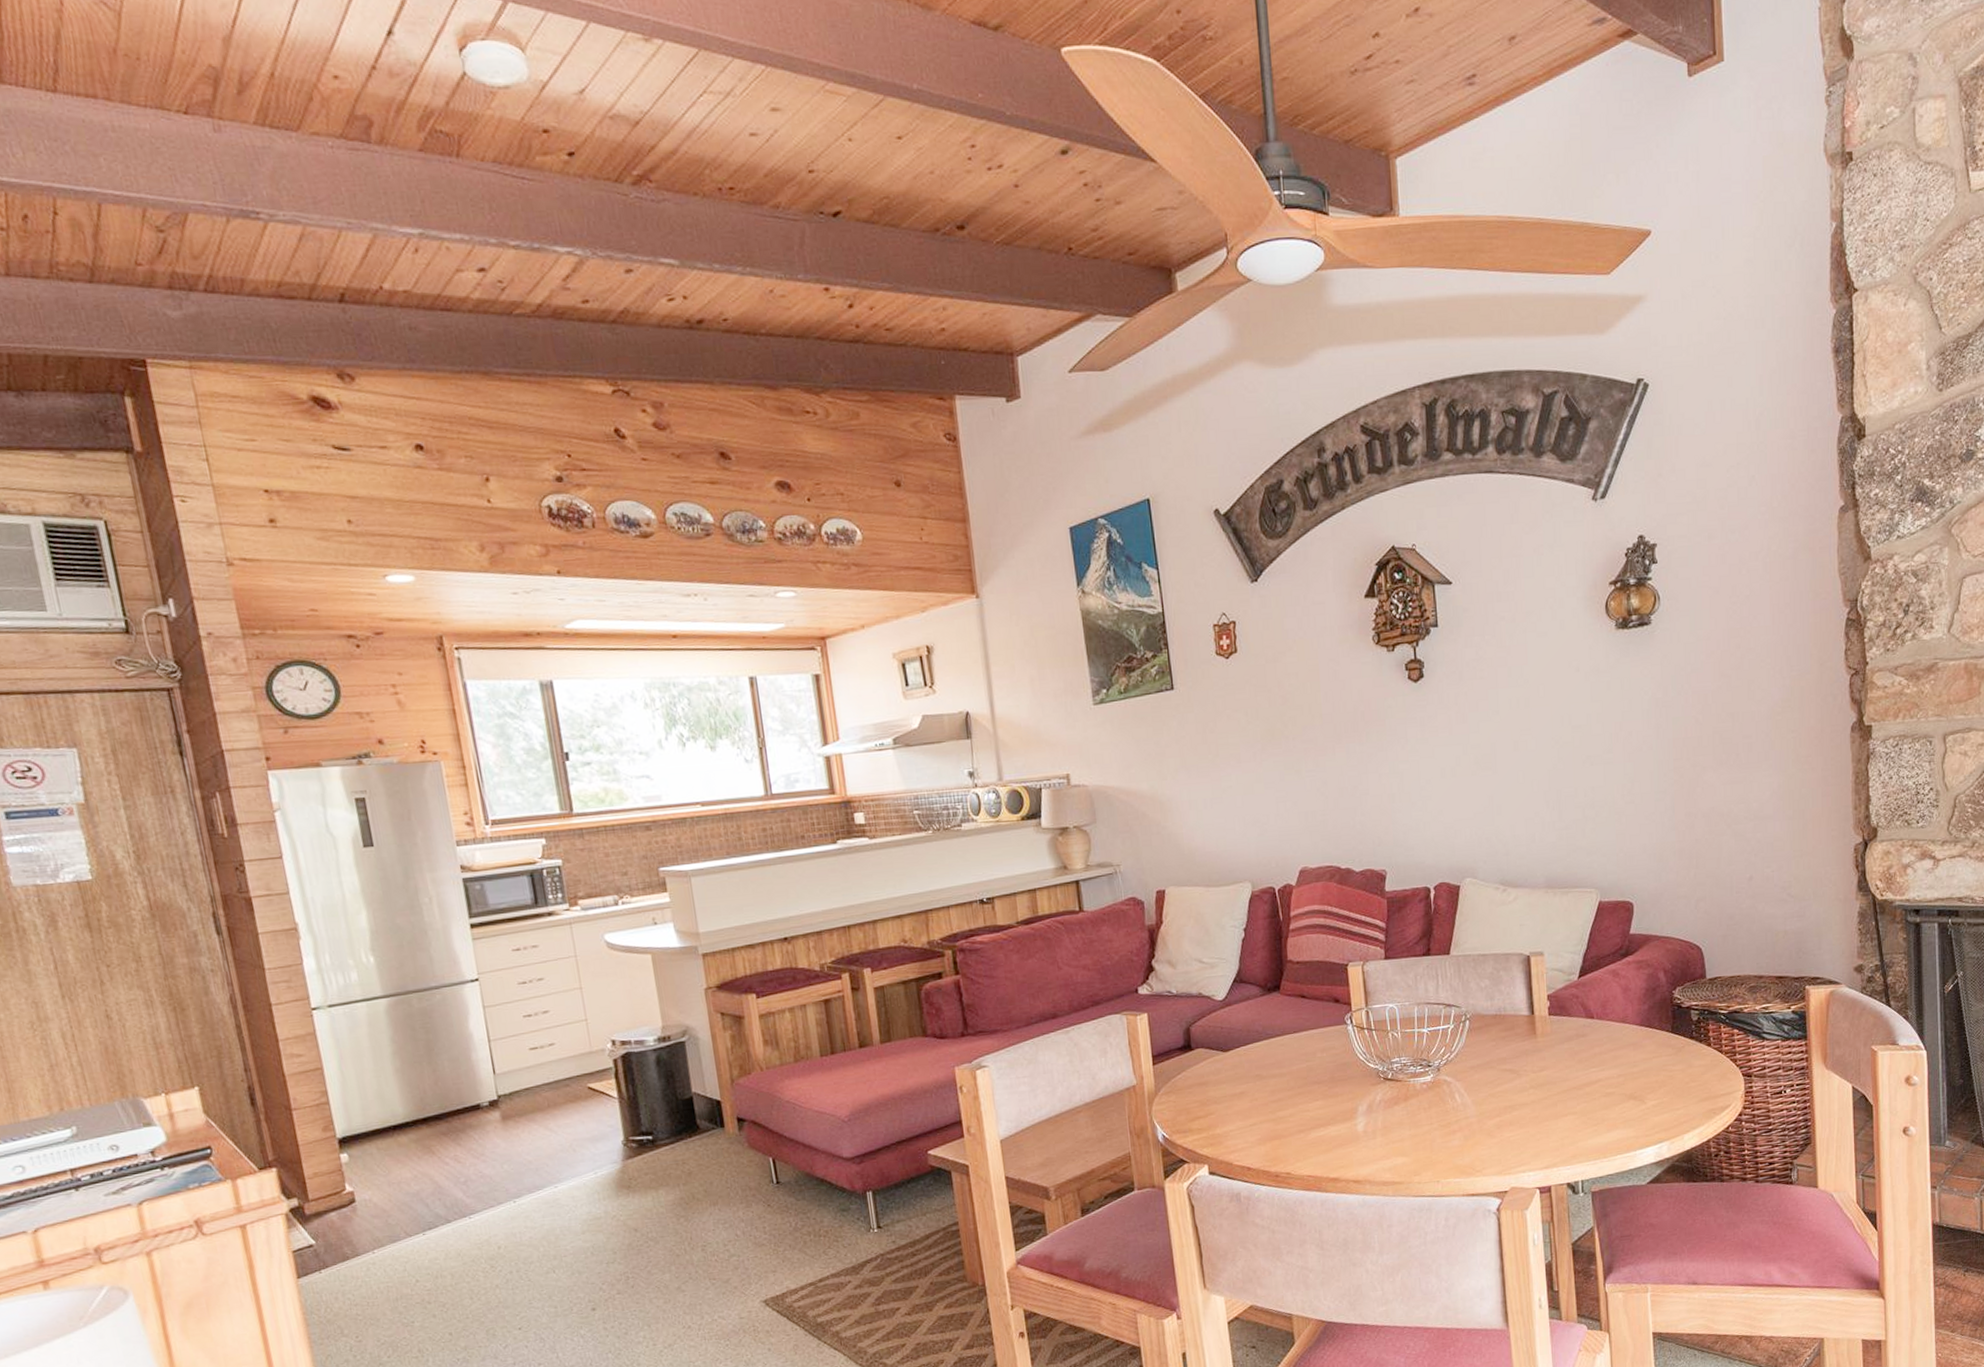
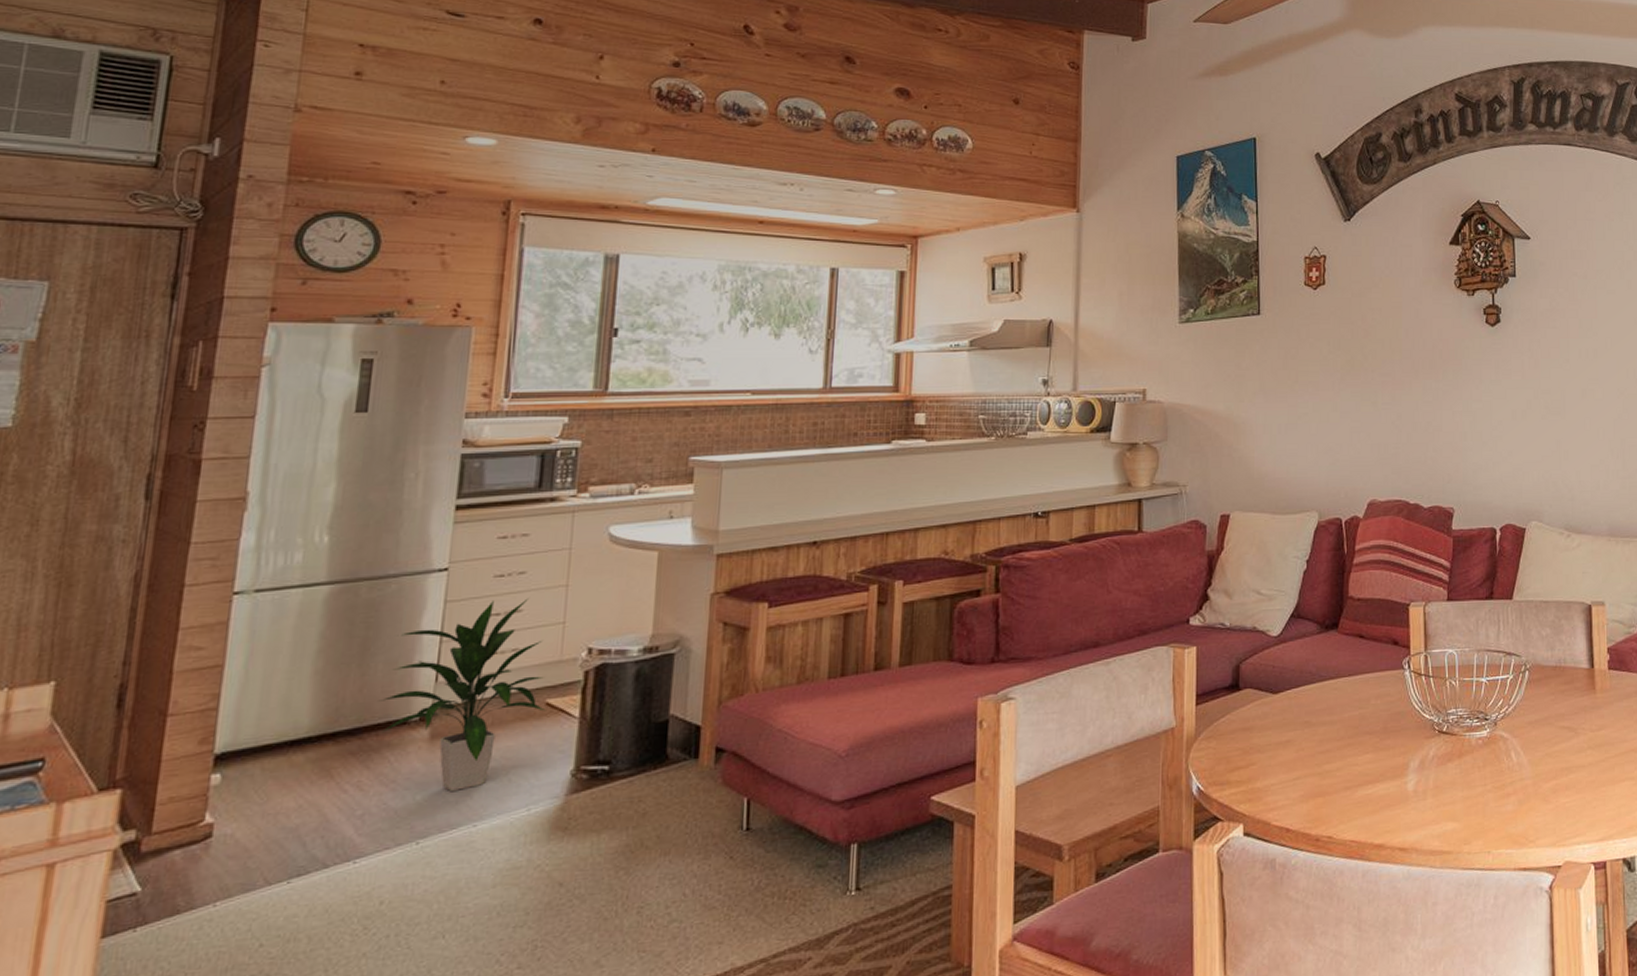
indoor plant: none [452,1000,590,1161] -> present [378,598,546,791]

